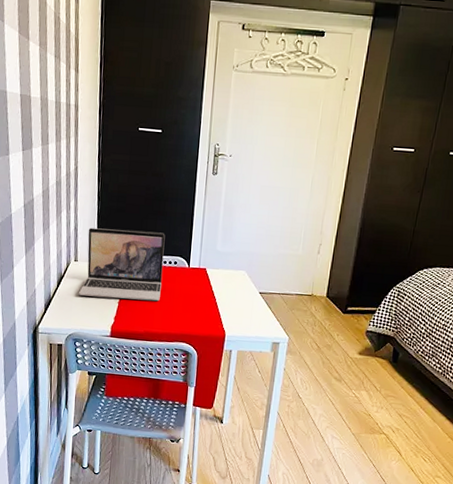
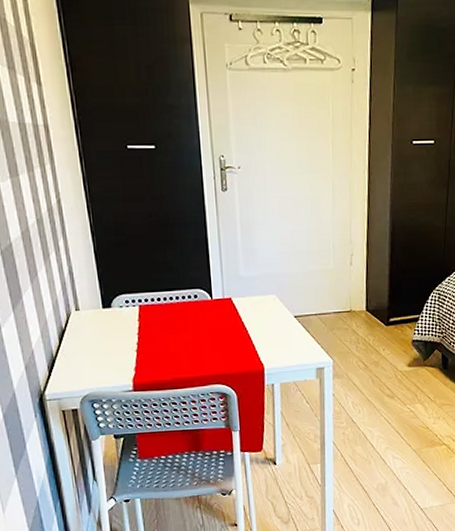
laptop: present [78,227,165,302] -> none [86,264,184,349]

